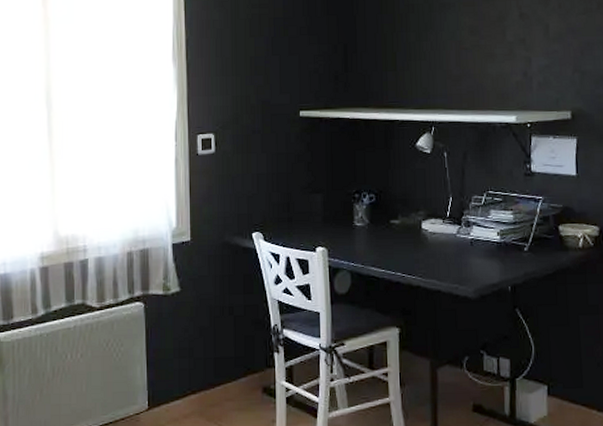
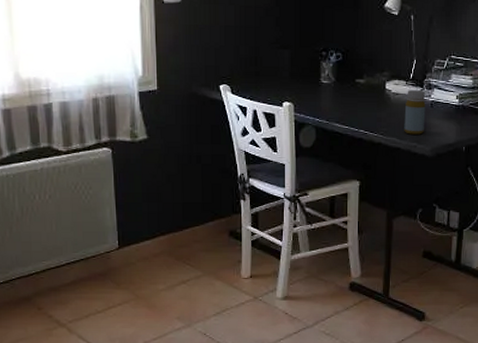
bottle: none [443,228,466,276] -> present [404,90,426,135]

